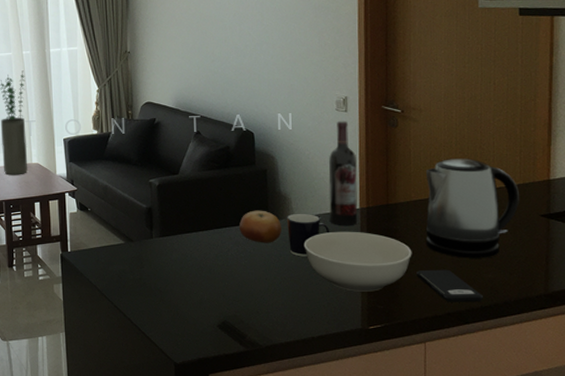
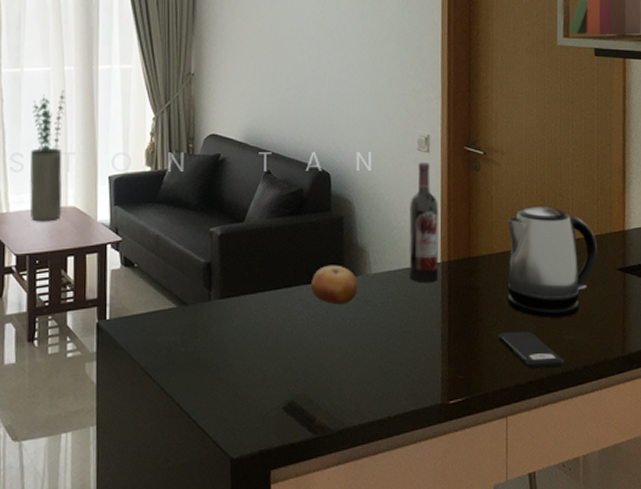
mug: present [287,213,330,257] -> none [364,268,410,320]
bowl: present [304,231,412,292] -> none [381,289,494,360]

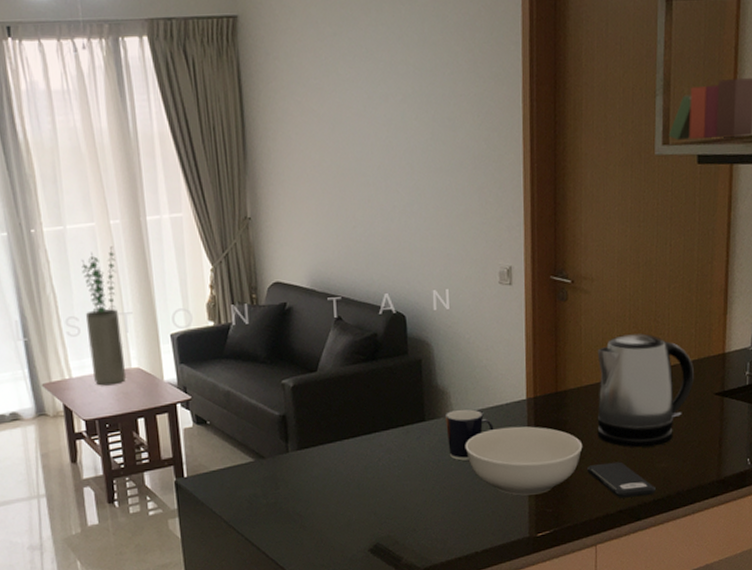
fruit: present [311,265,358,305] -> none [391,408,440,448]
mug: none [364,268,410,320] -> present [446,408,494,461]
bowl: none [381,289,494,360] -> present [465,426,583,496]
wine bottle: present [409,161,439,282] -> none [491,295,525,421]

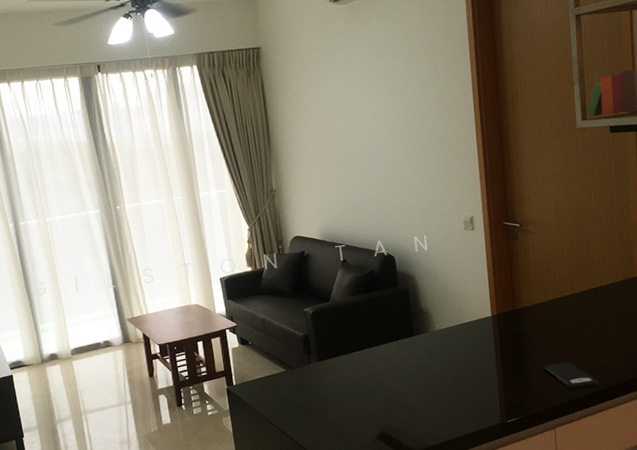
vase: present [81,246,127,386] -> none [153,216,189,319]
mug: present [446,408,494,461] -> none [429,325,468,366]
bowl: present [465,426,583,496] -> none [446,337,538,391]
kettle: present [597,333,694,448] -> none [543,262,622,351]

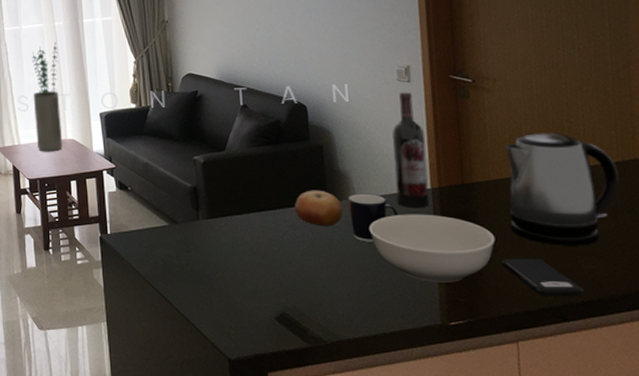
vase: none [153,216,189,319] -> present [32,42,63,152]
fruit: none [388,326,426,357] -> present [295,190,343,227]
mug: none [429,325,468,366] -> present [348,193,398,242]
bowl: none [446,337,538,391] -> present [369,214,496,283]
wine bottle: none [461,238,491,333] -> present [392,91,430,207]
kettle: none [543,262,622,351] -> present [504,133,619,246]

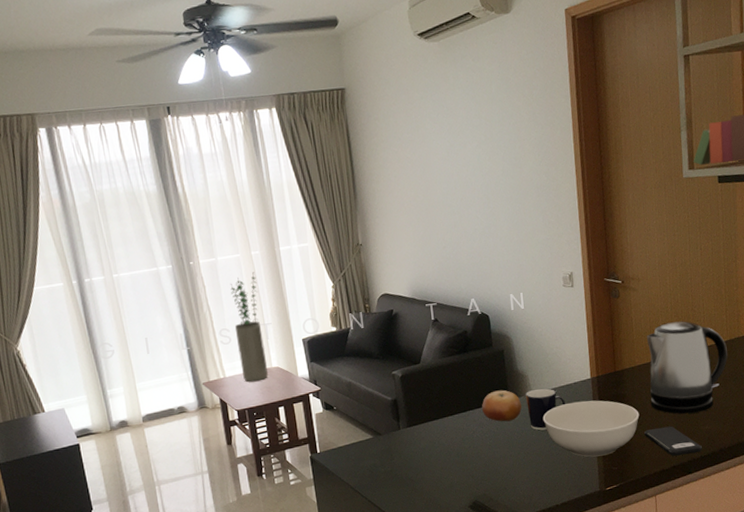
wine bottle: present [392,91,430,207] -> none [560,295,590,397]

